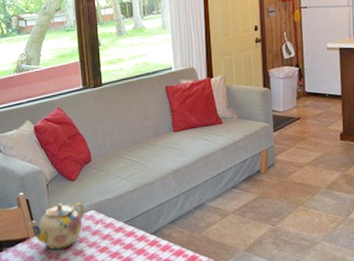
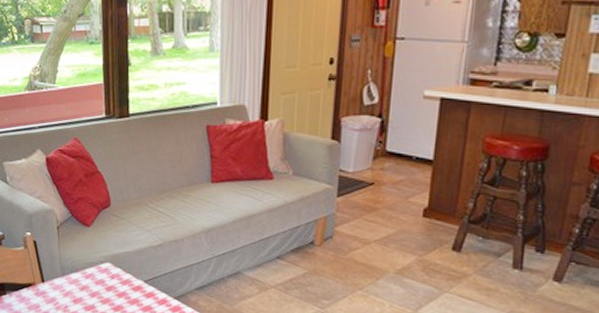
teapot: present [28,202,84,249] -> none [35,250,99,301]

